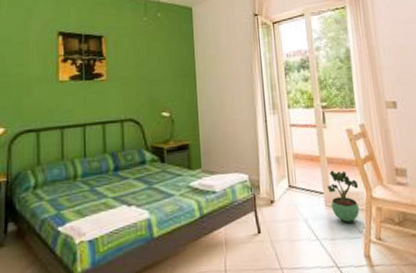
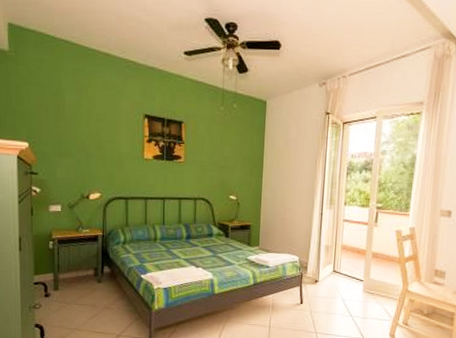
potted plant: present [327,170,359,222] -> none [368,263,397,307]

